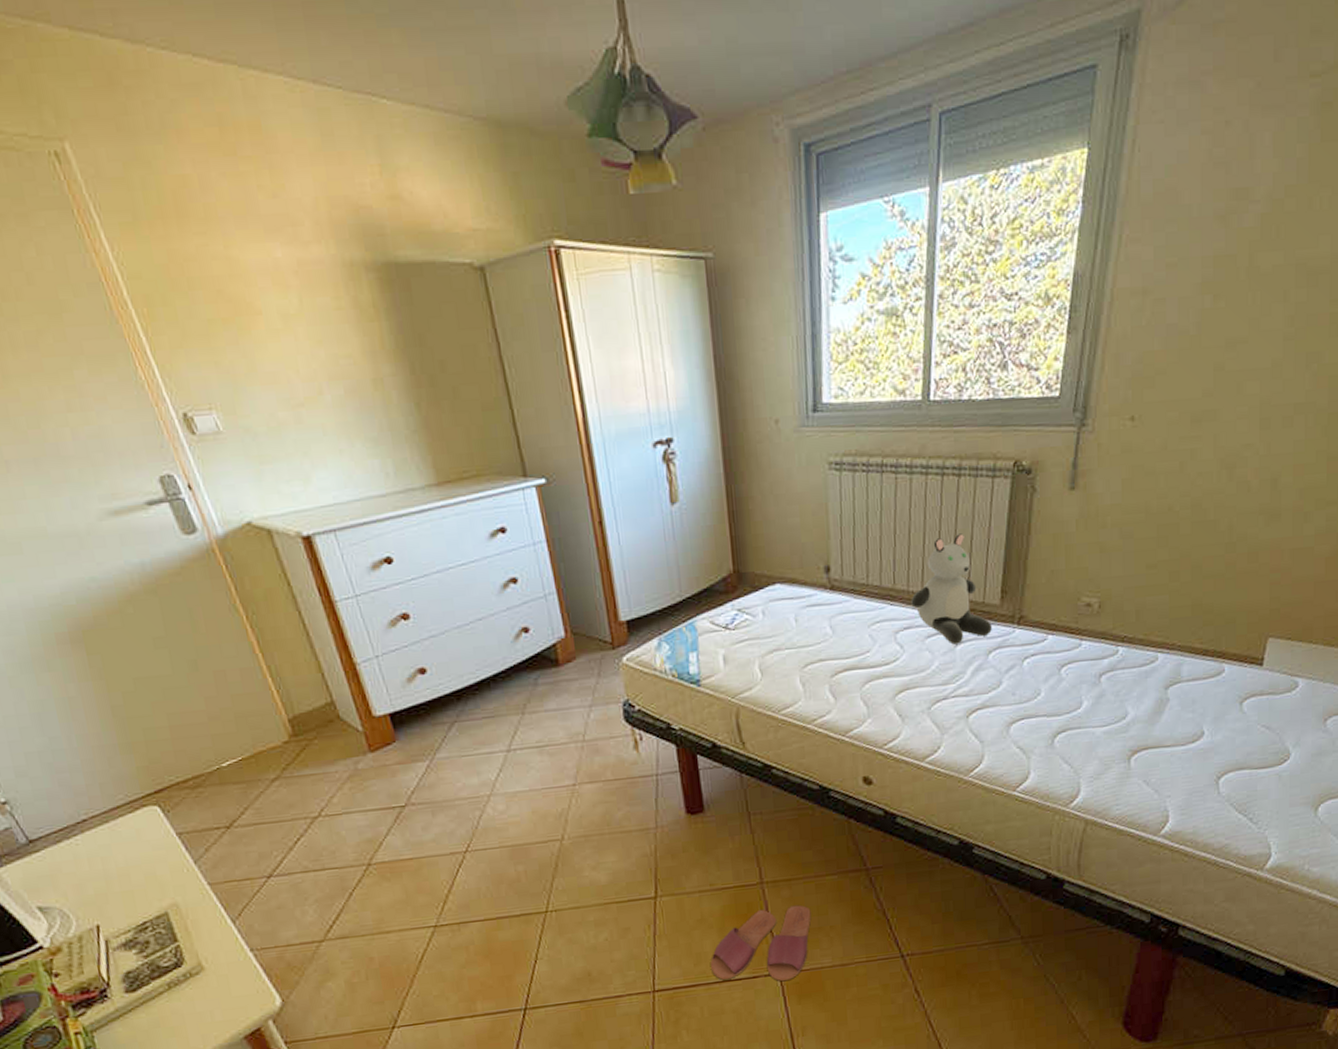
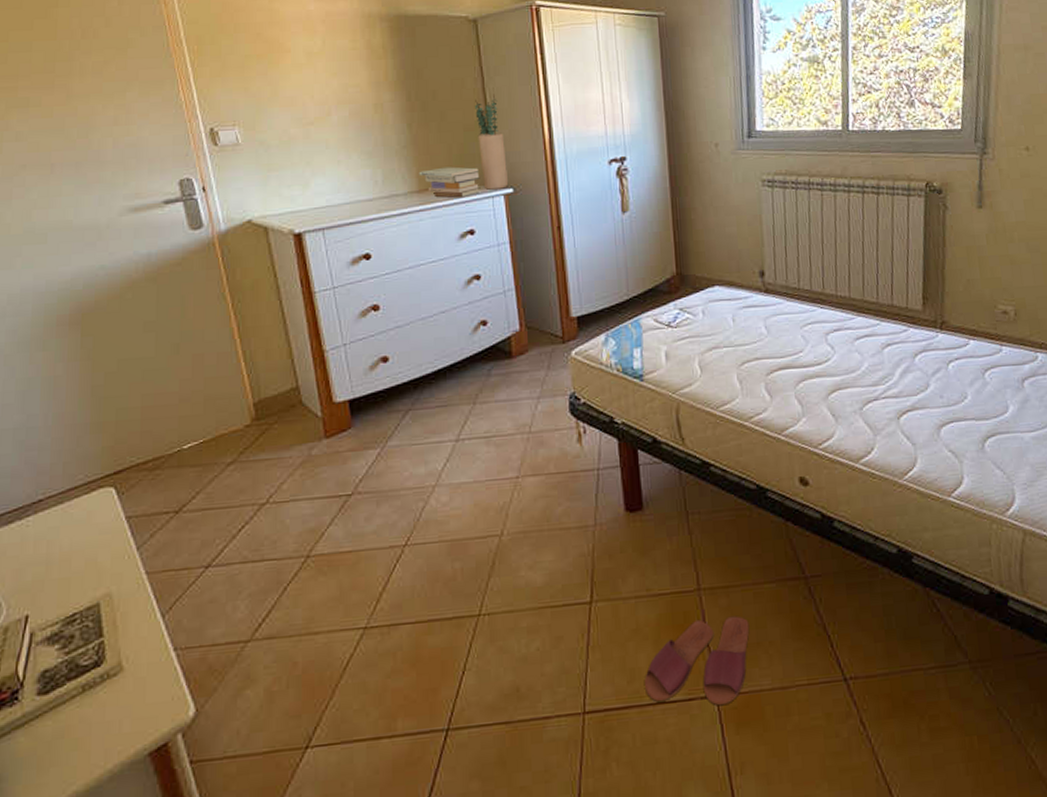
books: none [435,454,507,492] -> present [419,167,480,198]
vase: none [491,363,540,481] -> present [475,94,509,190]
stuffed animal: present [911,533,992,645] -> none [839,244,916,347]

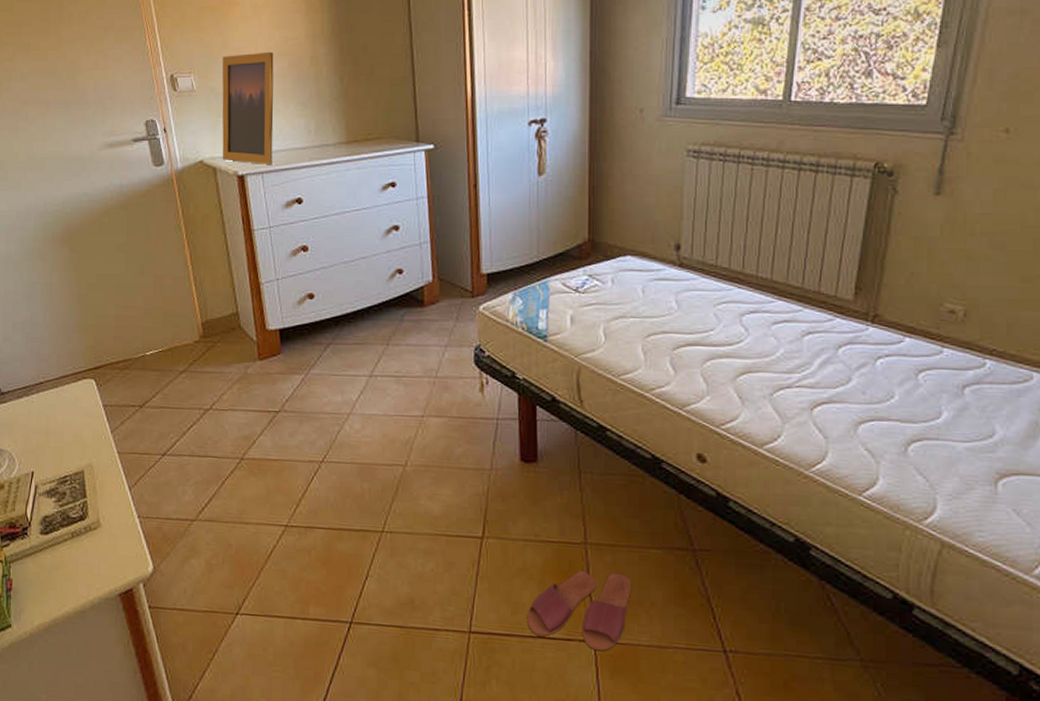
picture frame: none [272,100,335,220] -> present [222,51,274,164]
books: present [419,167,480,198] -> none [347,120,404,151]
vase: present [475,94,509,190] -> none [402,50,430,145]

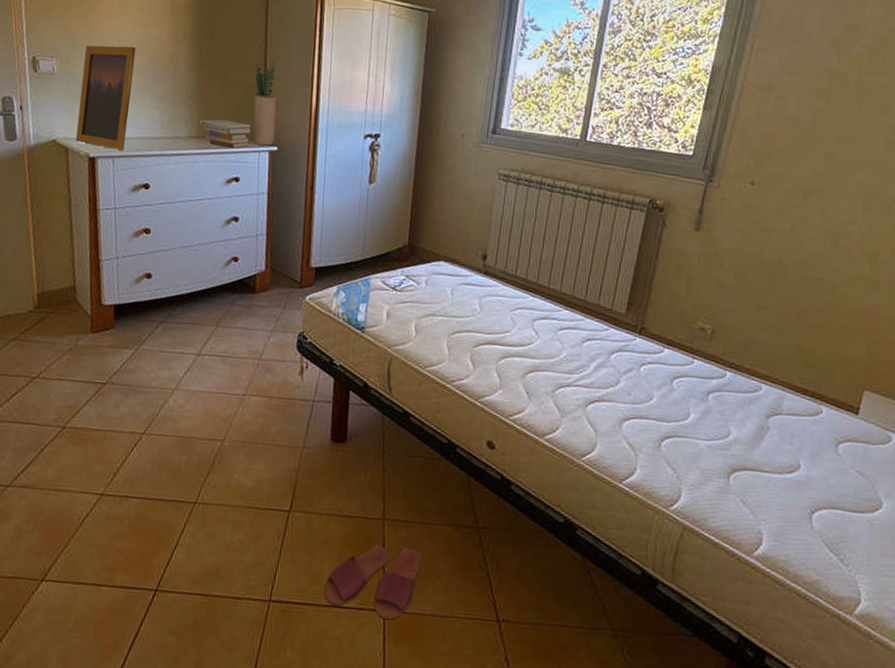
books: none [347,120,404,151] -> present [199,119,251,149]
vase: none [402,50,430,145] -> present [253,61,277,146]

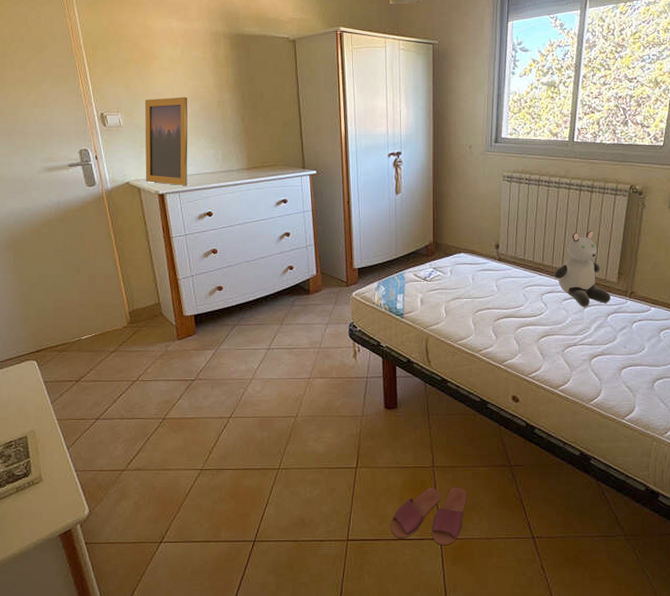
books: present [199,119,251,149] -> none [248,152,293,176]
vase: present [253,61,277,146] -> none [291,98,314,171]
stuffed animal: none [550,249,616,341] -> present [554,231,611,307]

